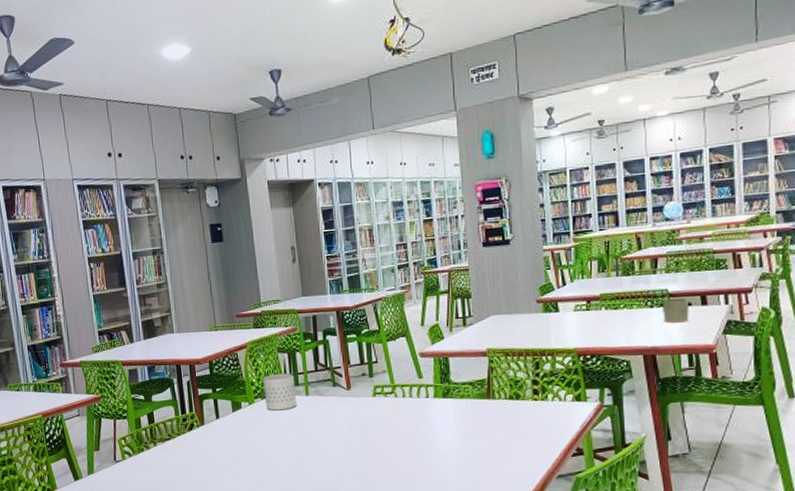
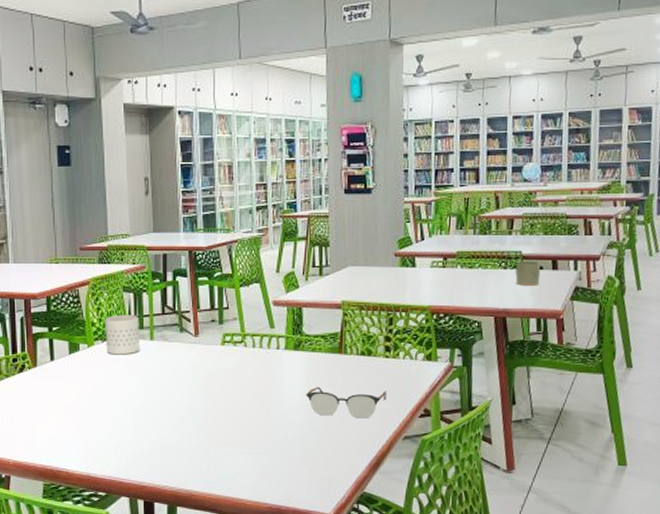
eyeglasses: none [457,431,537,460] -> present [306,386,387,419]

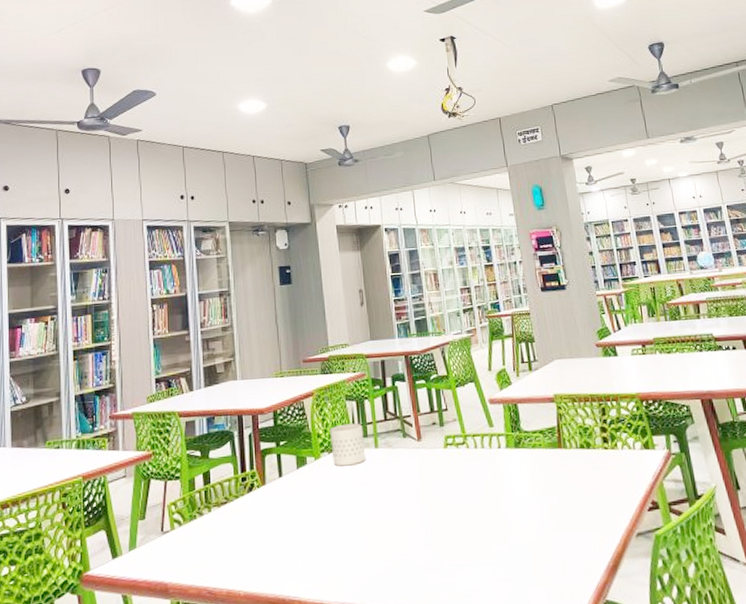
eyeglasses: present [306,386,387,419] -> none [532,484,612,517]
mug: present [515,261,541,286] -> none [710,342,736,367]

